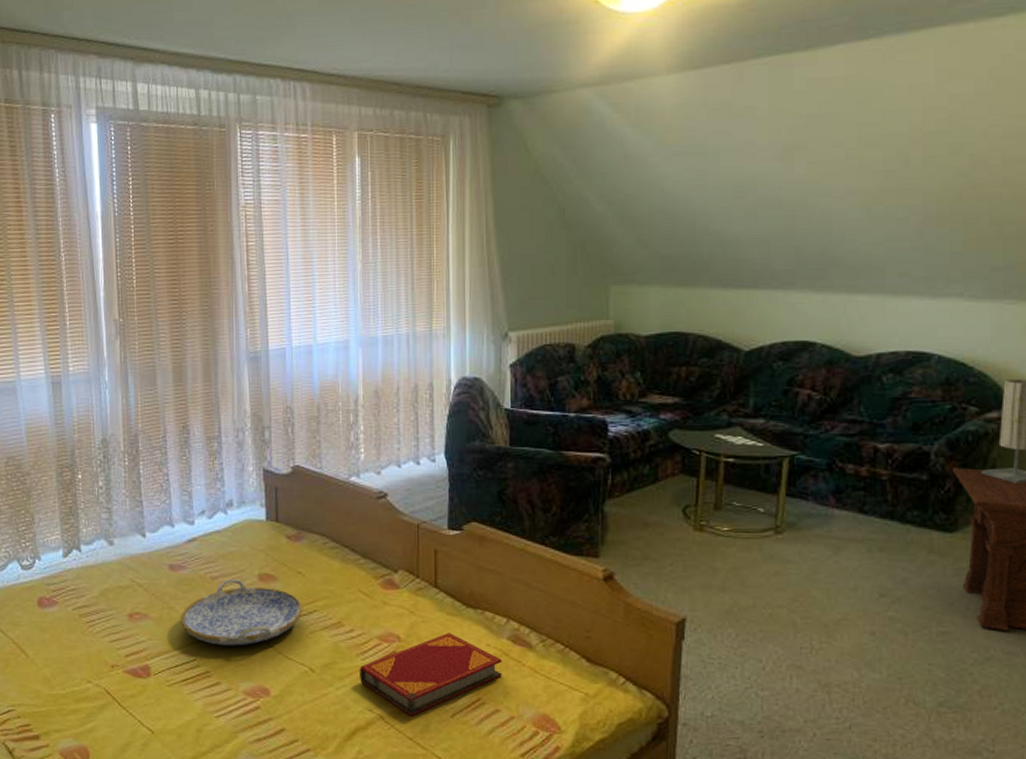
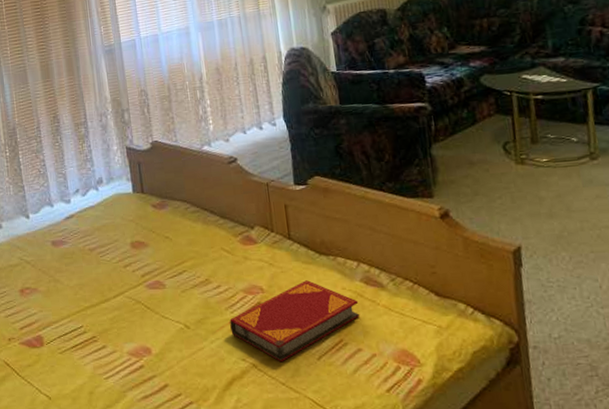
serving tray: present [180,579,303,646] -> none [65,249,174,311]

